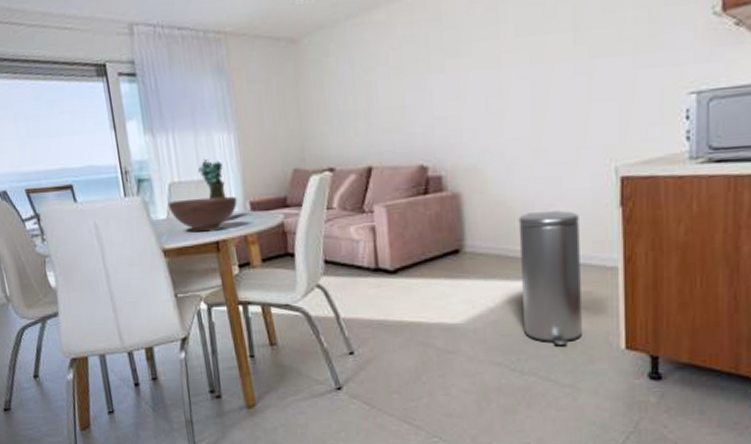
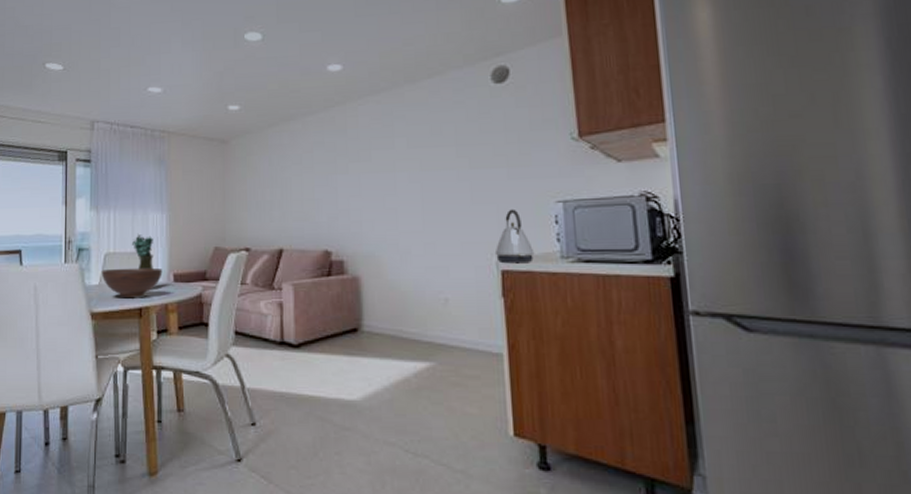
pedal bin: present [518,210,583,345] -> none [411,298,473,428]
kettle: none [614,104,660,169] -> present [494,209,535,264]

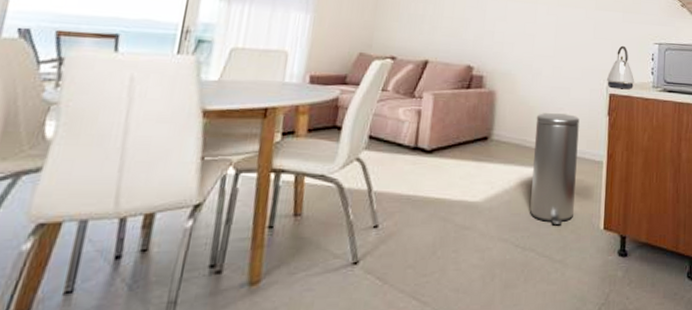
bowl: present [101,267,163,298] -> none [223,65,298,98]
vase: present [131,233,153,290] -> none [265,31,292,90]
pedal bin: none [411,298,473,428] -> present [530,113,580,224]

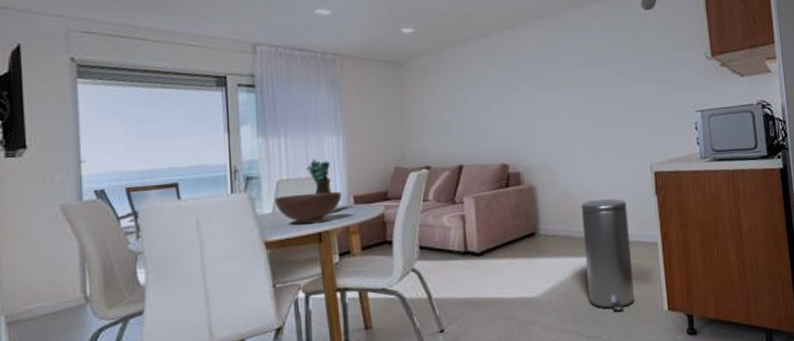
bowl: none [223,65,298,98] -> present [274,191,342,225]
vase: none [265,31,292,90] -> present [306,158,332,214]
kettle: present [606,45,635,90] -> none [648,118,680,166]

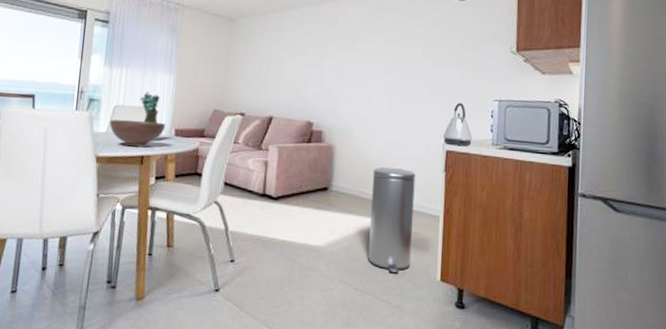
kettle: none [648,118,680,166] -> present [442,102,473,147]

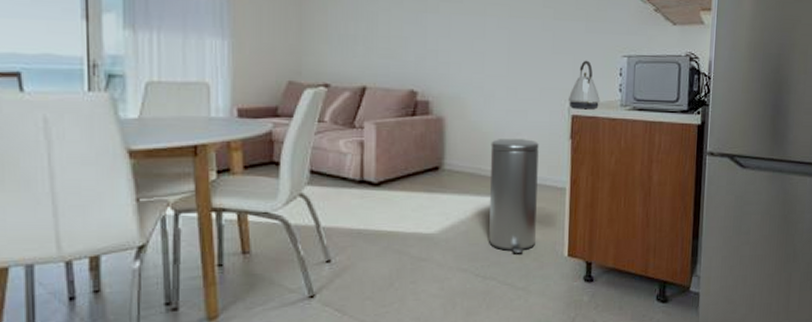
bowl: present [109,119,166,147] -> none [141,100,224,135]
vase: present [139,91,160,141] -> none [182,60,212,126]

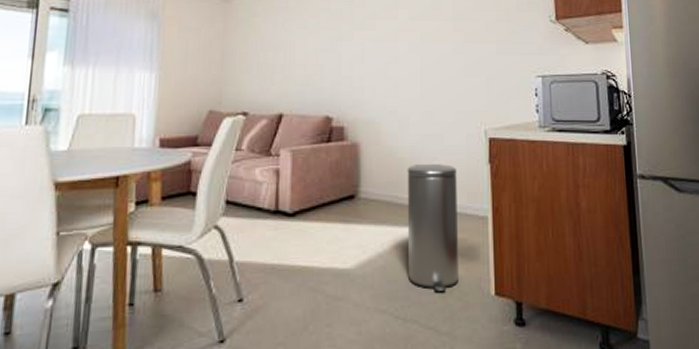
kettle: present [567,60,601,110] -> none [483,81,518,132]

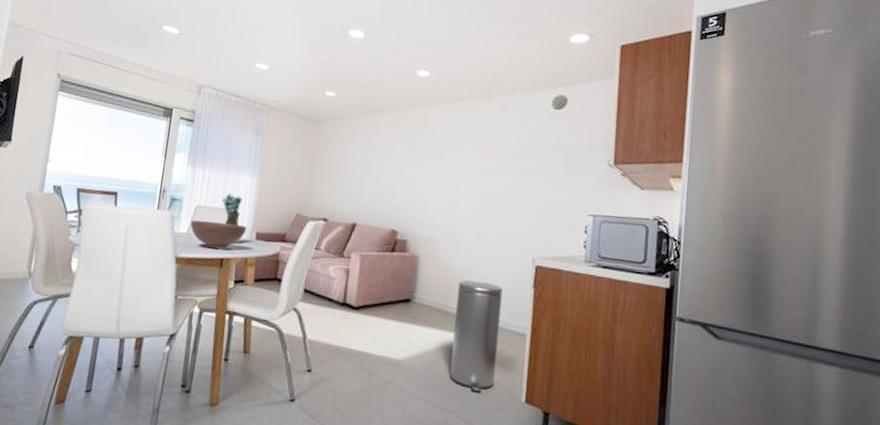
bowl: none [71,131,147,166] -> present [190,220,247,250]
vase: none [111,93,139,156] -> present [221,192,242,244]

